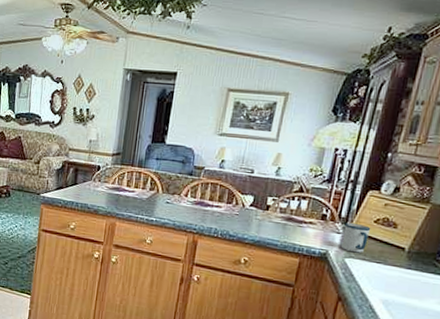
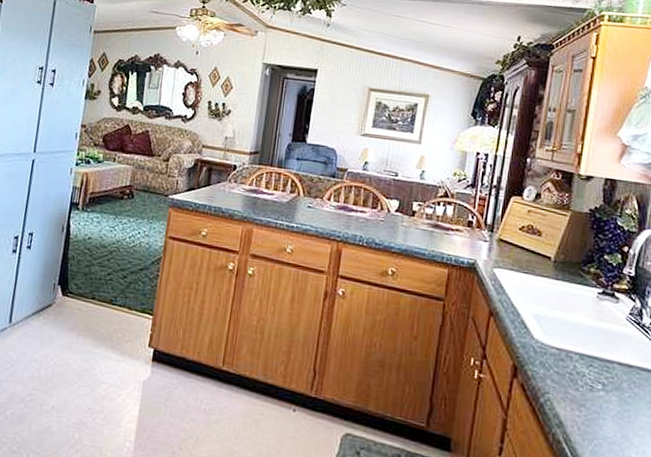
mug: present [341,223,371,253] -> none [489,230,517,263]

